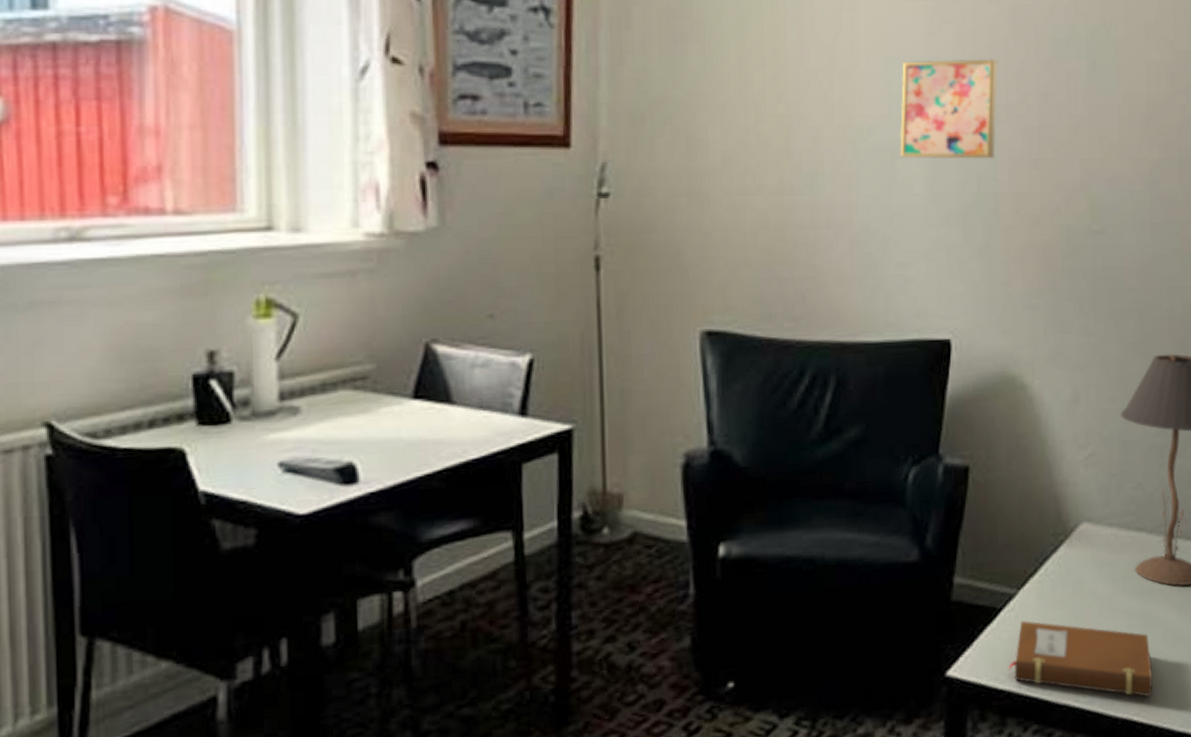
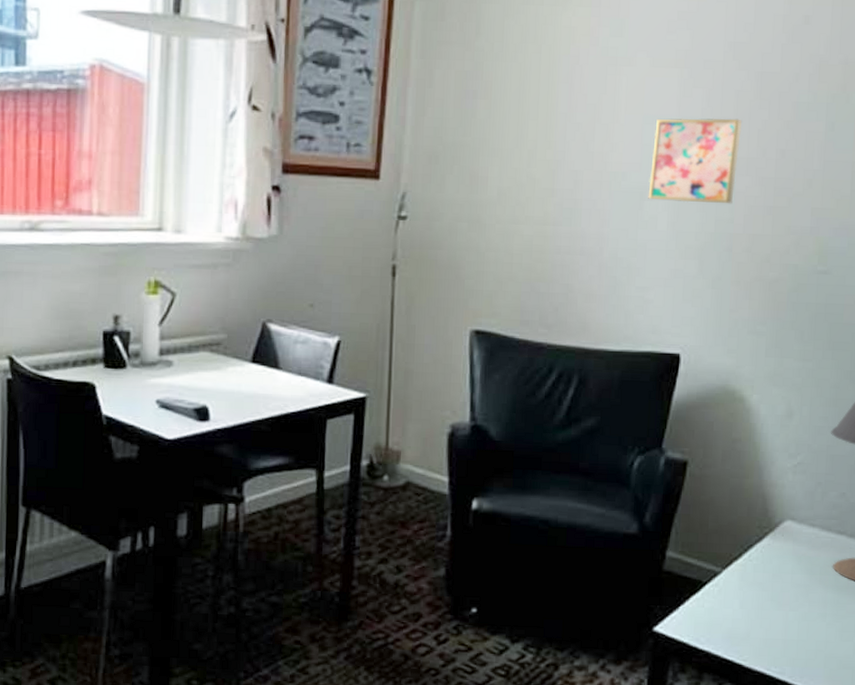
notebook: present [1007,620,1153,697] -> none [708,595,842,677]

